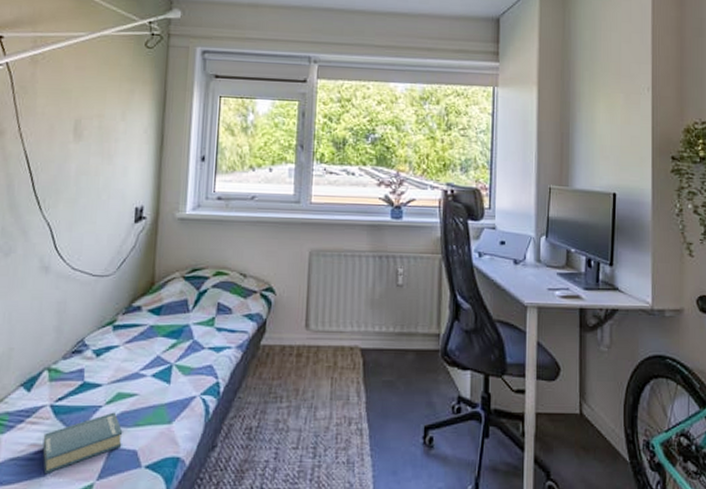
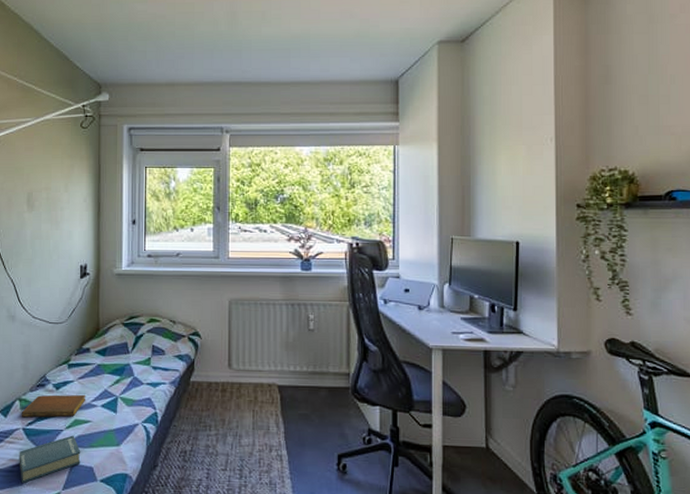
notebook: none [49,362,133,392] -> present [21,394,85,418]

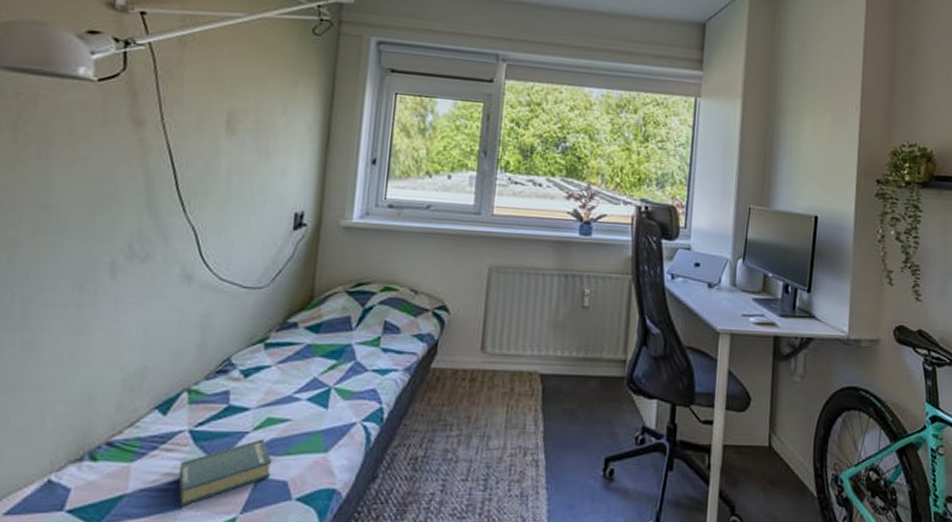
notebook: present [21,394,85,418] -> none [188,384,286,416]

